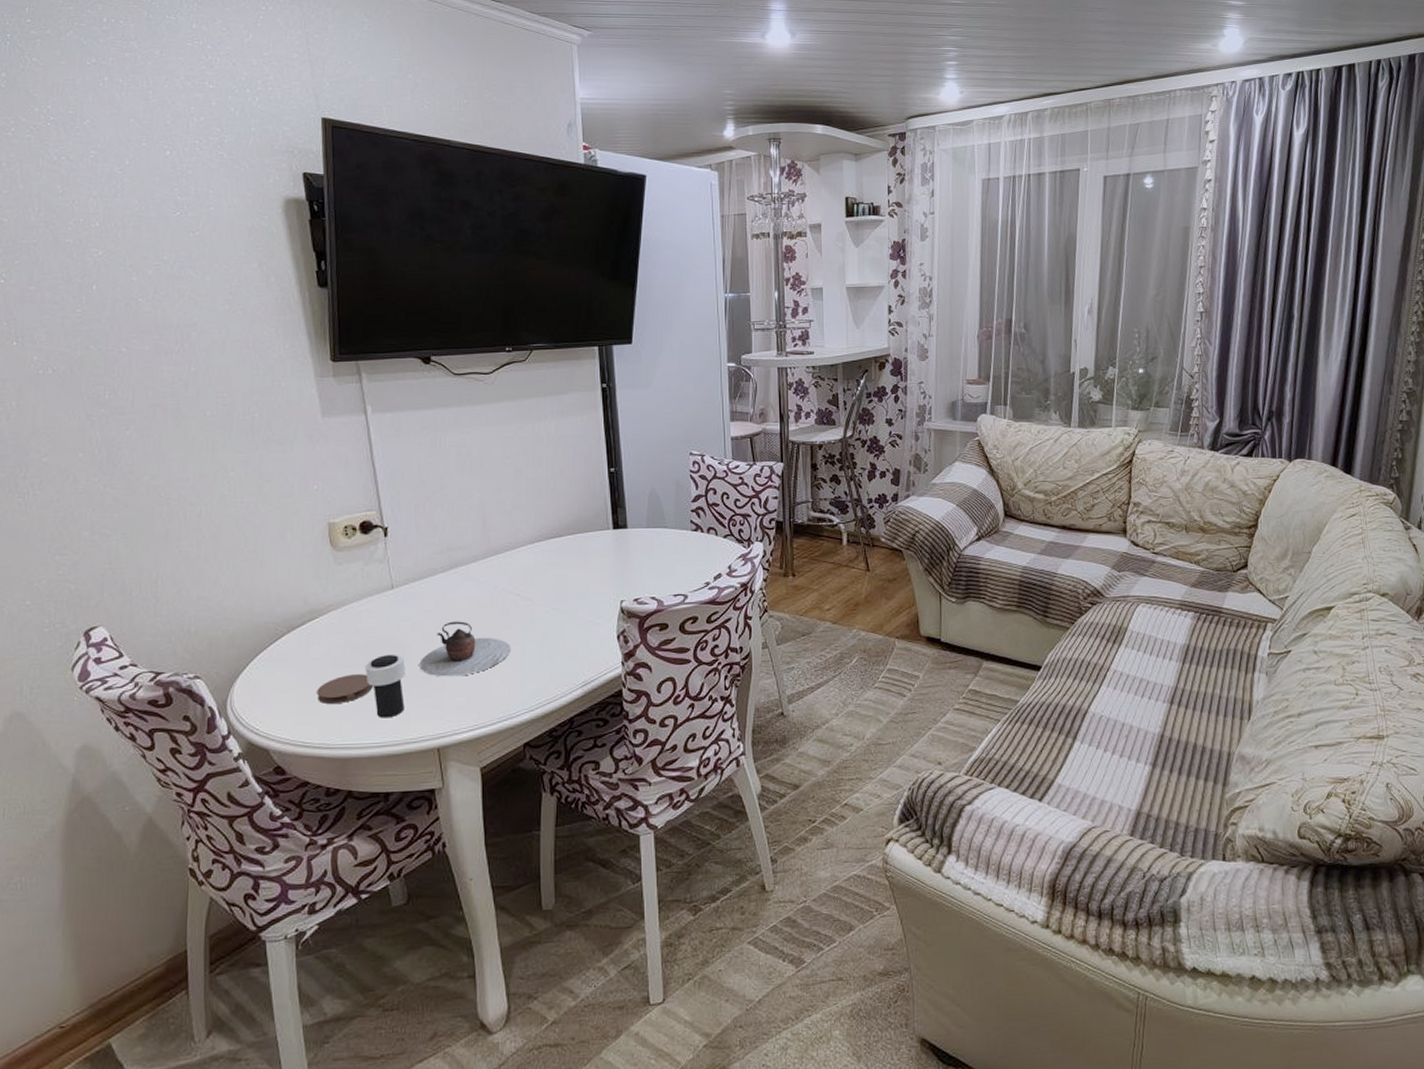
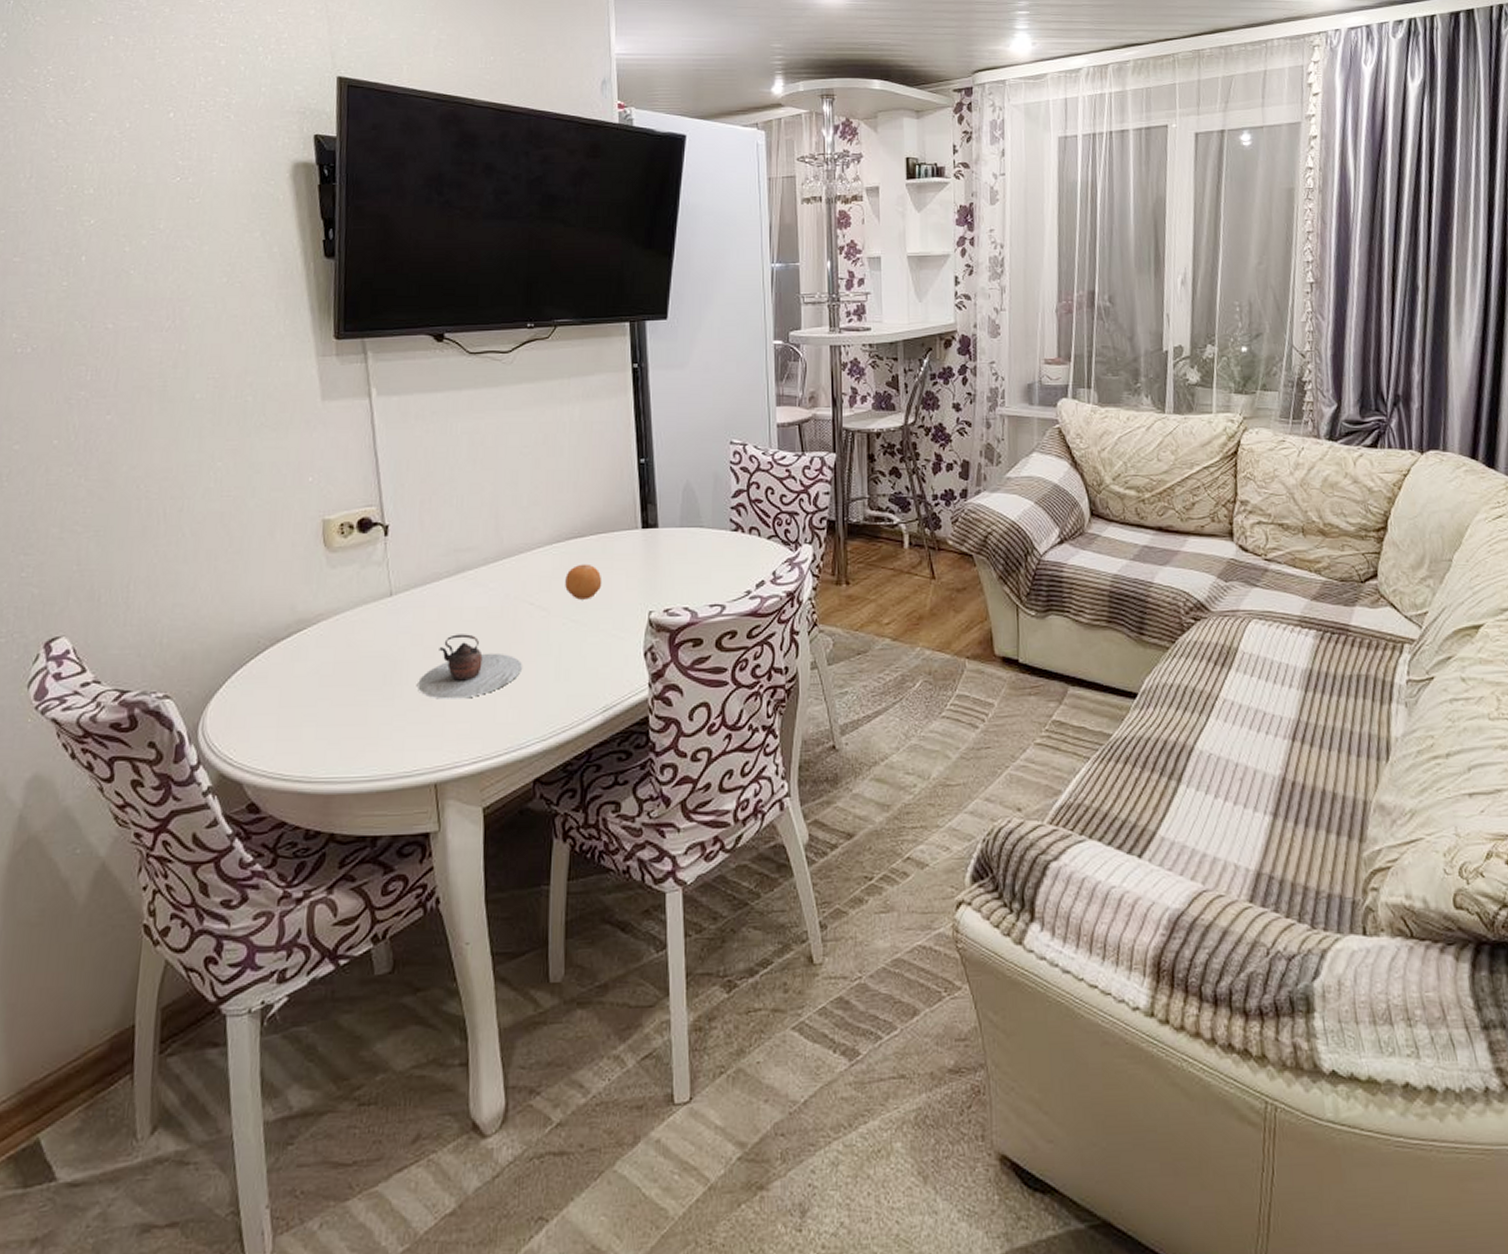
coaster: present [317,674,374,705] -> none [300,695,365,731]
cup: present [364,655,407,718] -> none [355,673,403,748]
fruit: none [547,560,579,591] -> present [565,564,602,600]

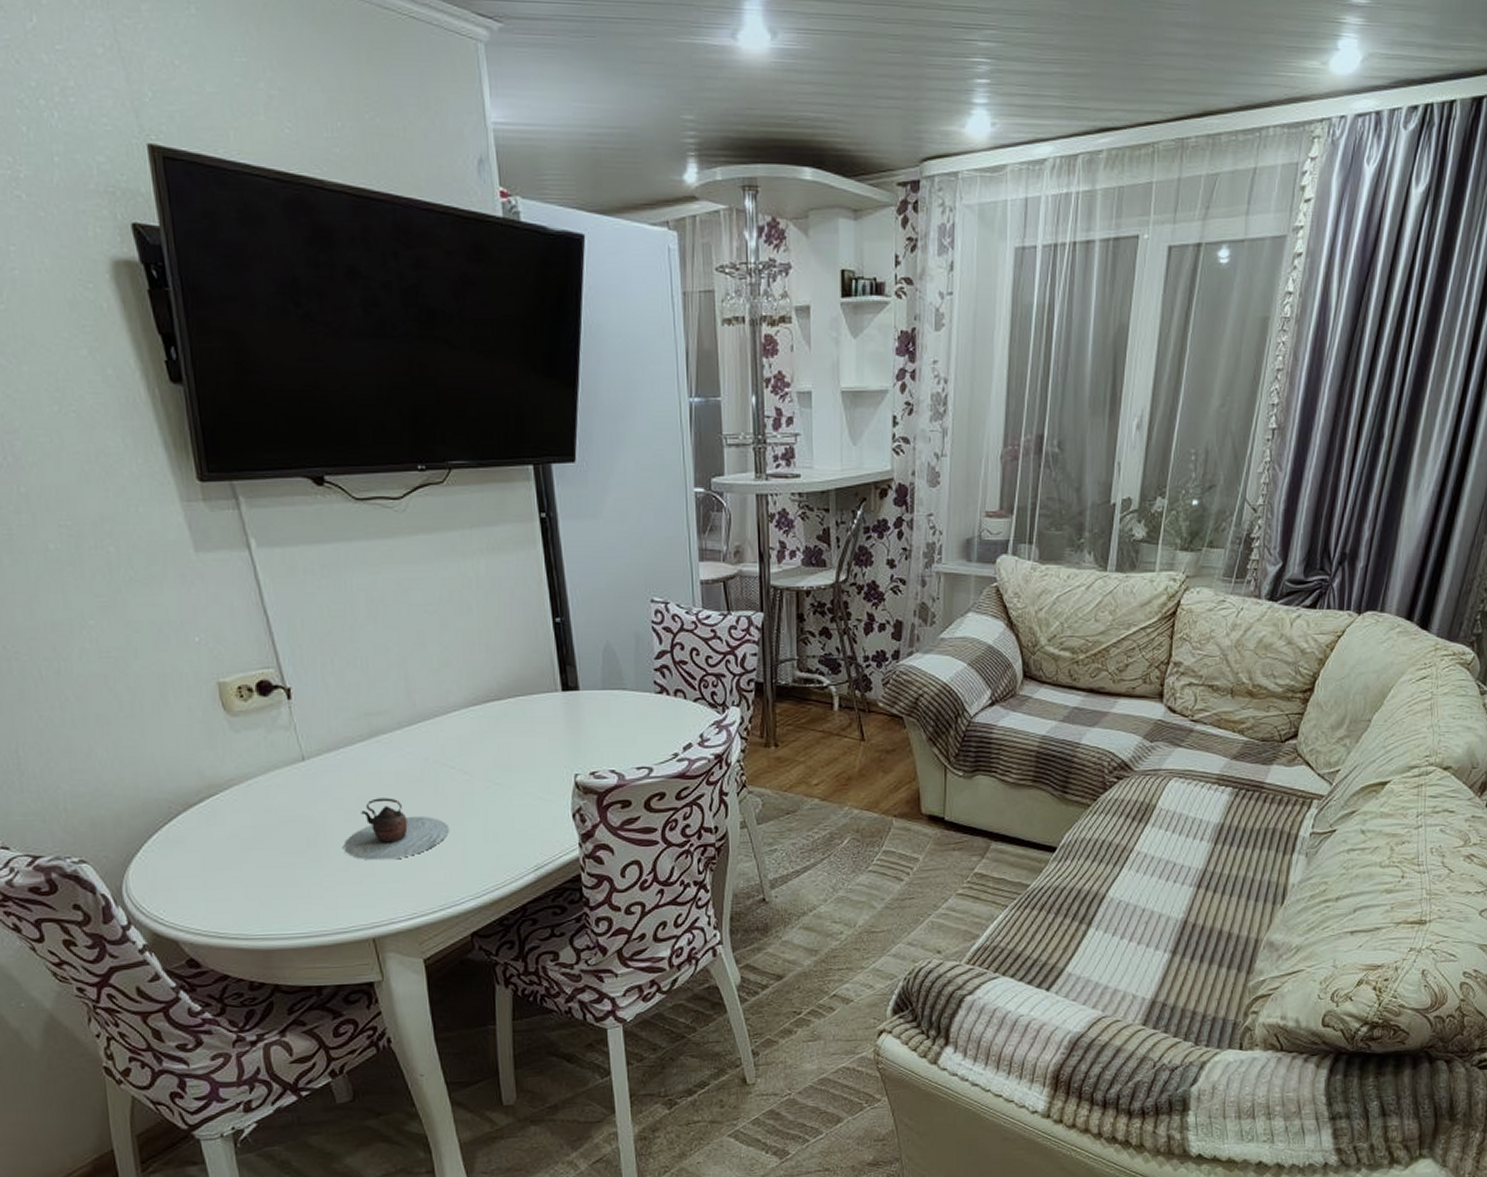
fruit: present [565,564,602,600] -> none [485,727,525,763]

